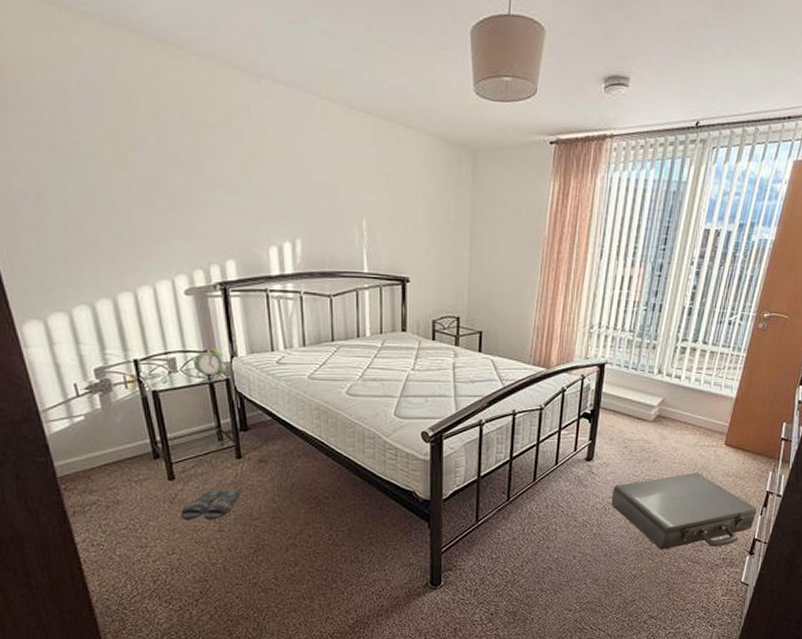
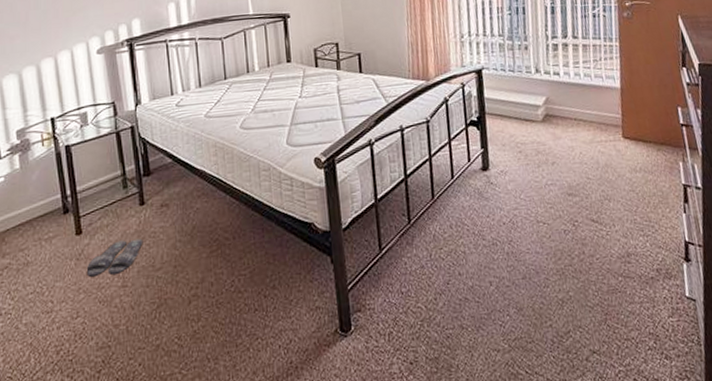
alarm clock: present [191,348,228,379] -> none [100,99,133,129]
briefcase: present [611,472,758,550] -> none [516,171,680,265]

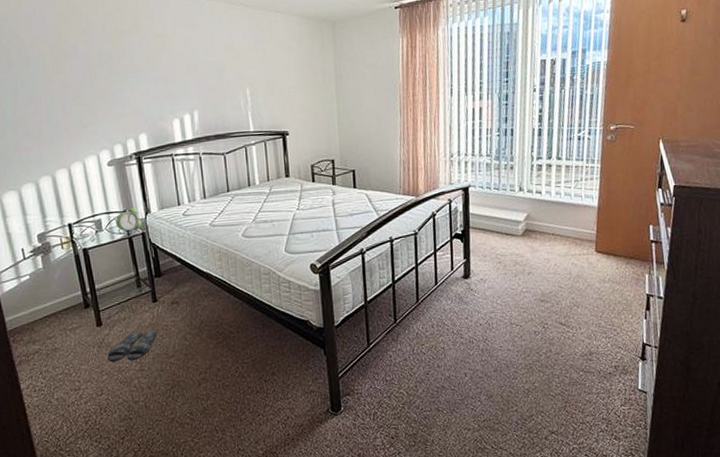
alarm clock: none [100,99,133,129] -> present [113,208,143,235]

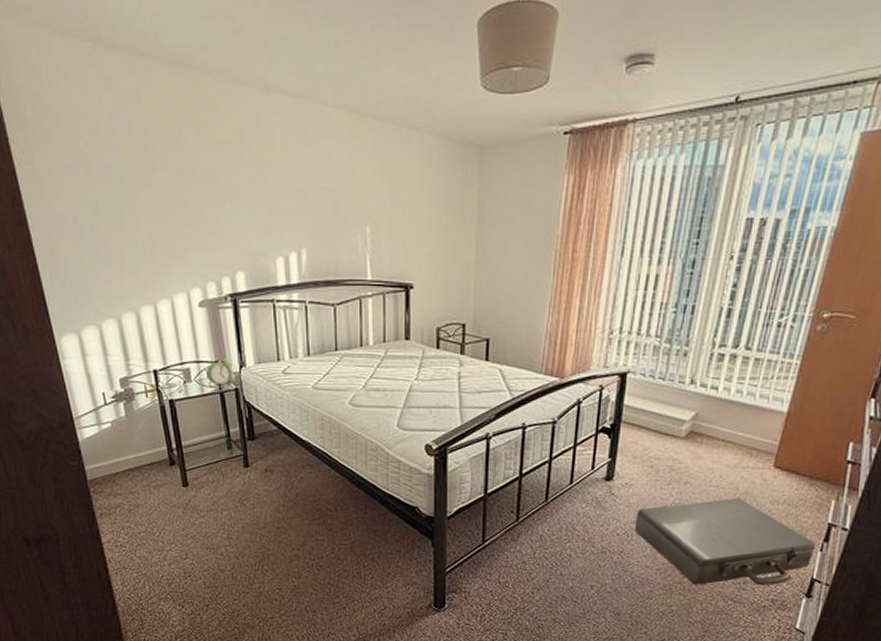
slippers: present [107,330,157,362] -> none [193,497,247,528]
briefcase: none [493,281,641,361] -> present [634,497,817,586]

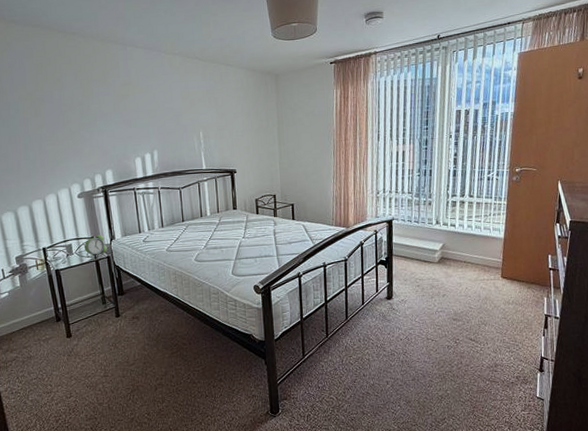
briefcase: present [634,497,817,586] -> none [412,302,540,372]

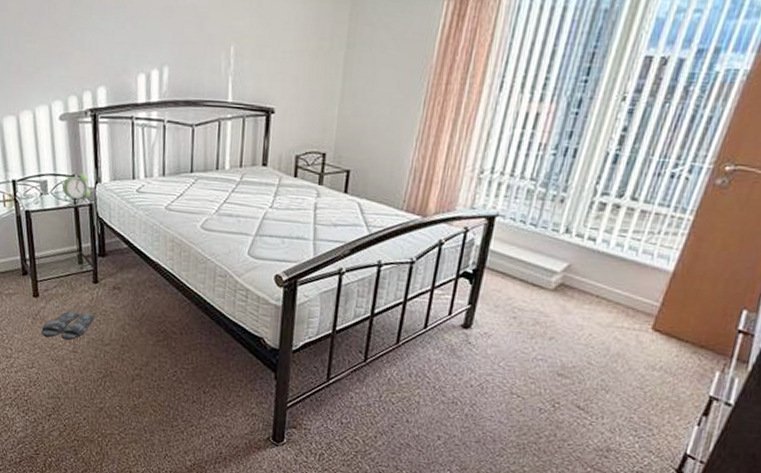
slippers: none [76,341,119,368] -> present [41,310,94,341]

